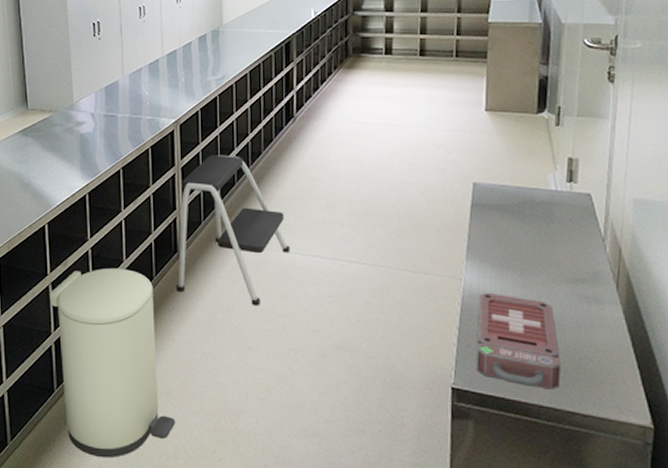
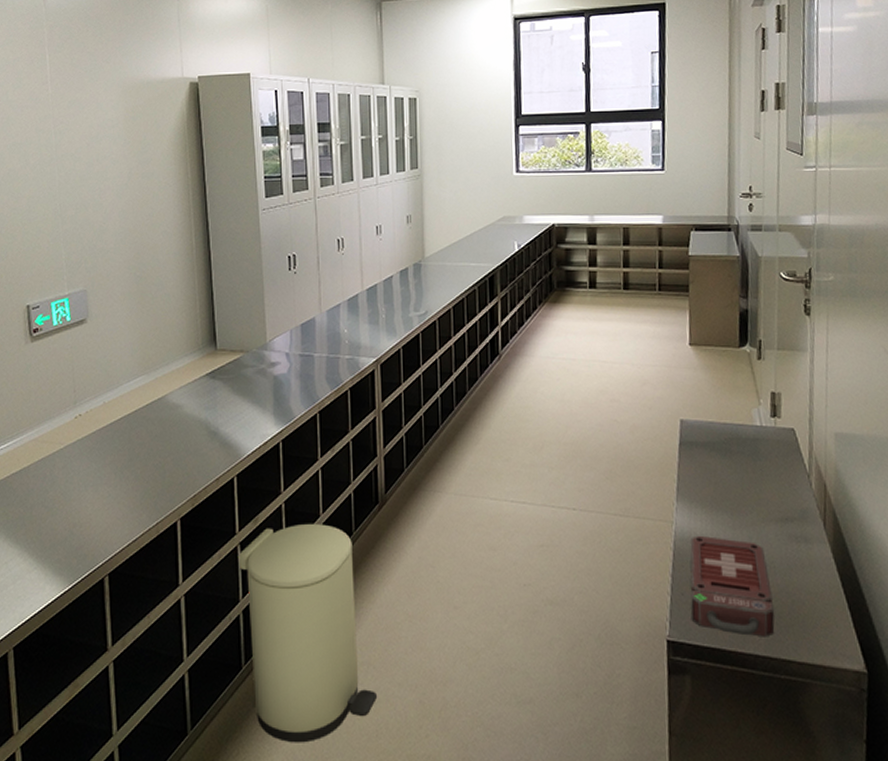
step stool: present [176,155,290,306] -> none [378,396,498,560]

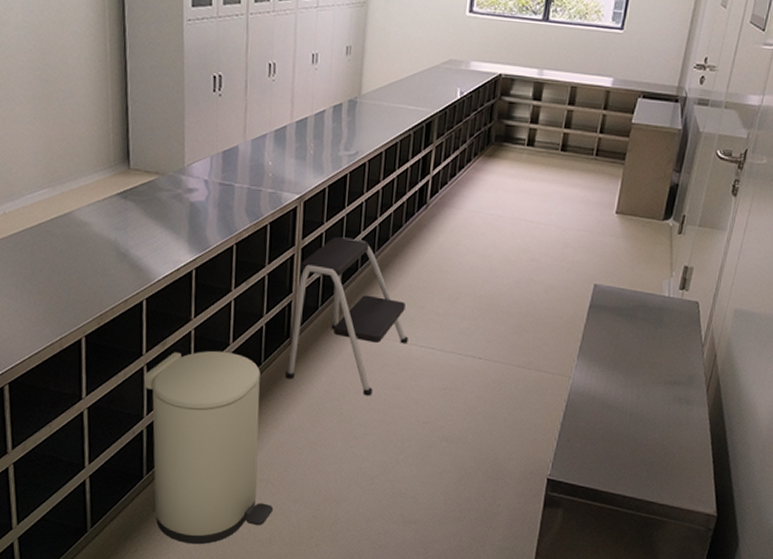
step stool: none [378,396,498,560] -> present [285,237,408,396]
first-aid kit: present [690,535,775,637] -> none [572,390,649,482]

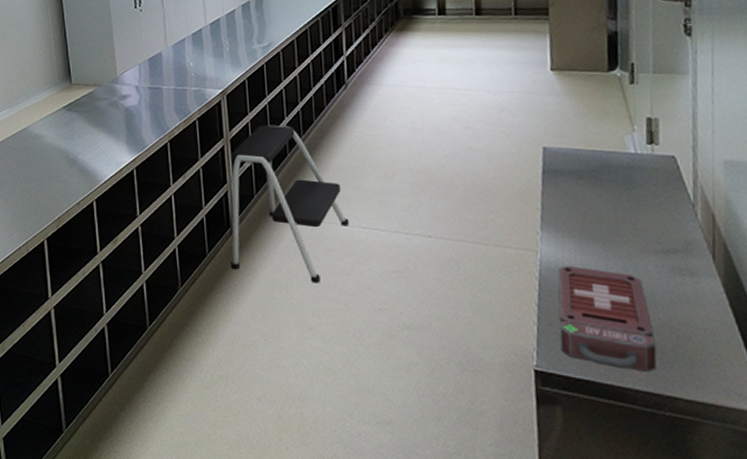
pedal bin: present [144,350,274,545] -> none [101,245,238,447]
first-aid kit: none [572,390,649,482] -> present [557,265,657,372]

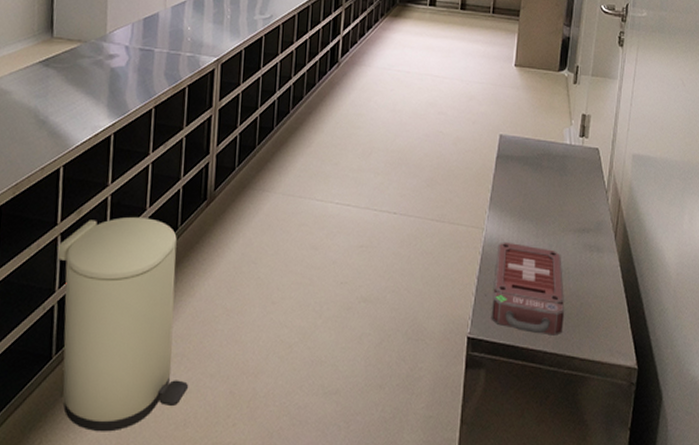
pedal bin: none [101,245,238,447] -> present [57,216,189,432]
step stool: present [231,125,349,283] -> none [202,97,324,258]

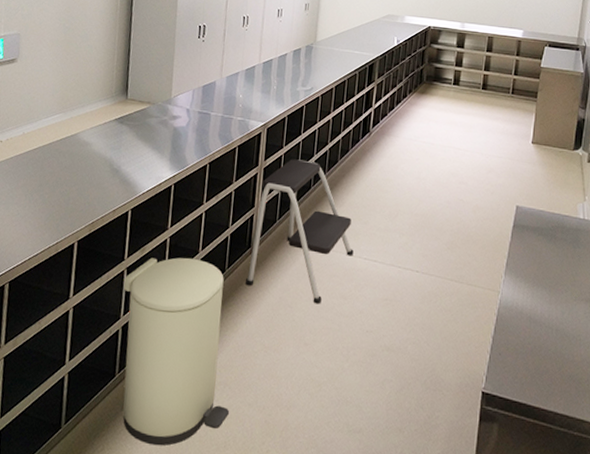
step stool: none [202,97,324,258] -> present [246,159,354,304]
first-aid kit: present [491,241,565,336] -> none [504,305,576,398]

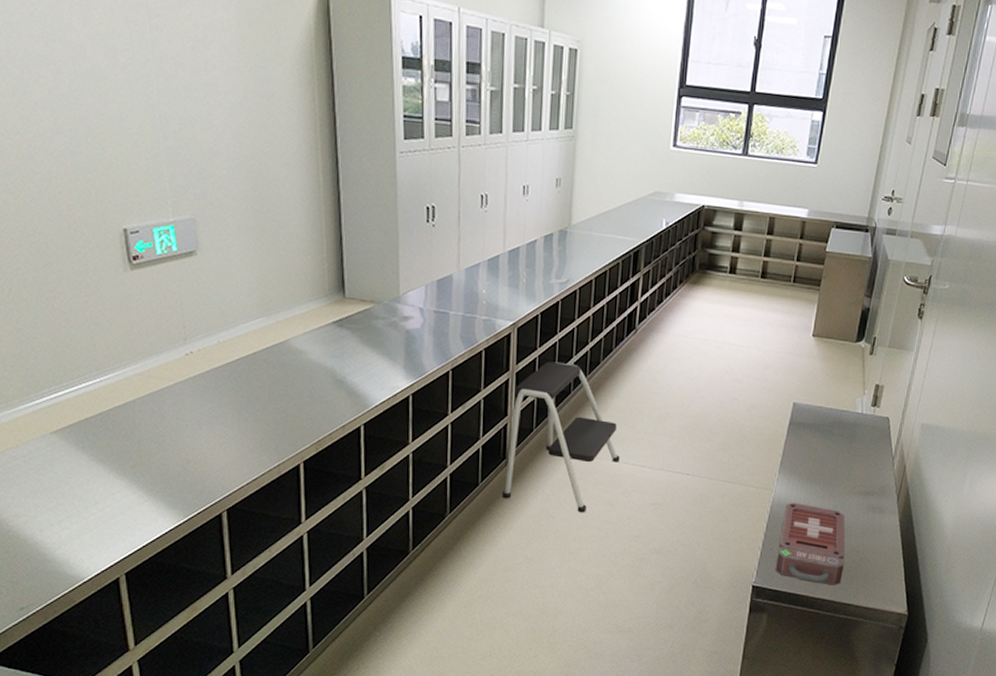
pedal bin: present [123,257,230,446] -> none [363,473,493,661]
first-aid kit: none [504,305,576,398] -> present [775,502,845,586]

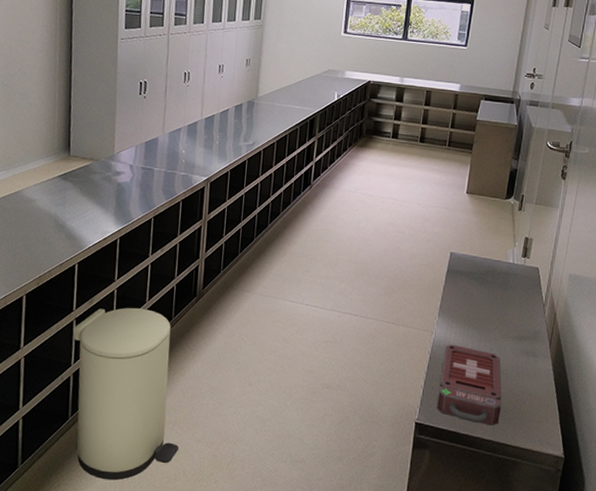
pedal bin: none [363,473,493,661] -> present [73,307,179,481]
step stool: present [502,361,620,513] -> none [192,212,296,348]

